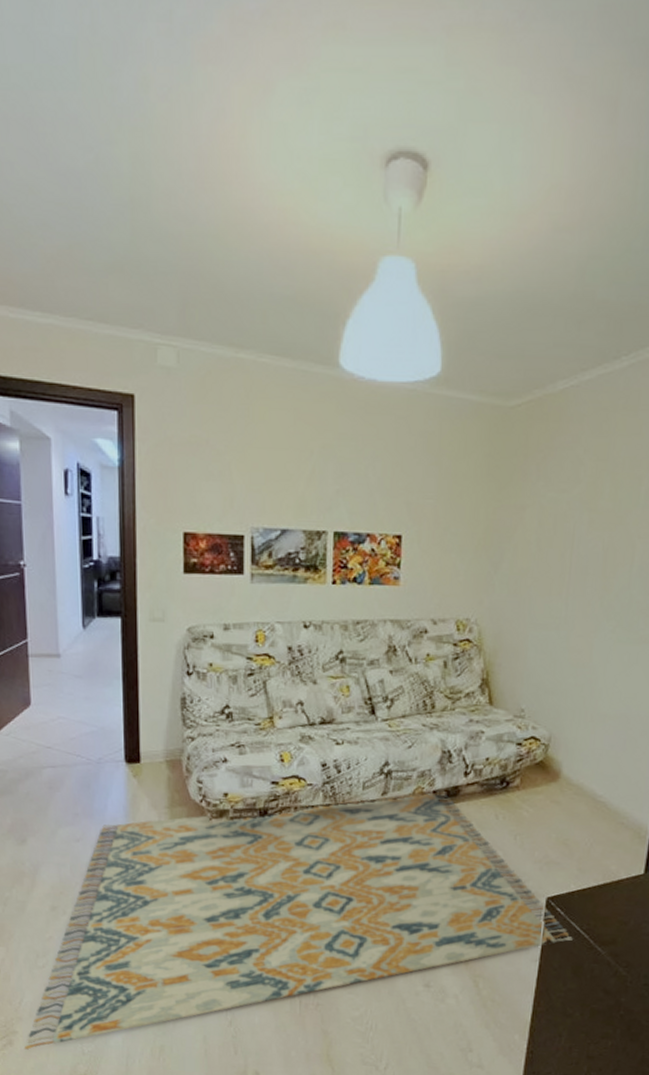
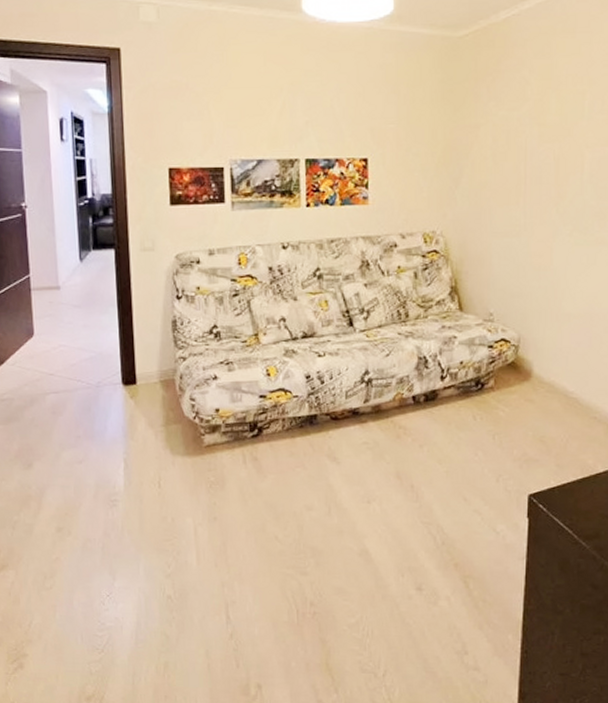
rug: present [24,791,573,1050] -> none [34,396,557,672]

